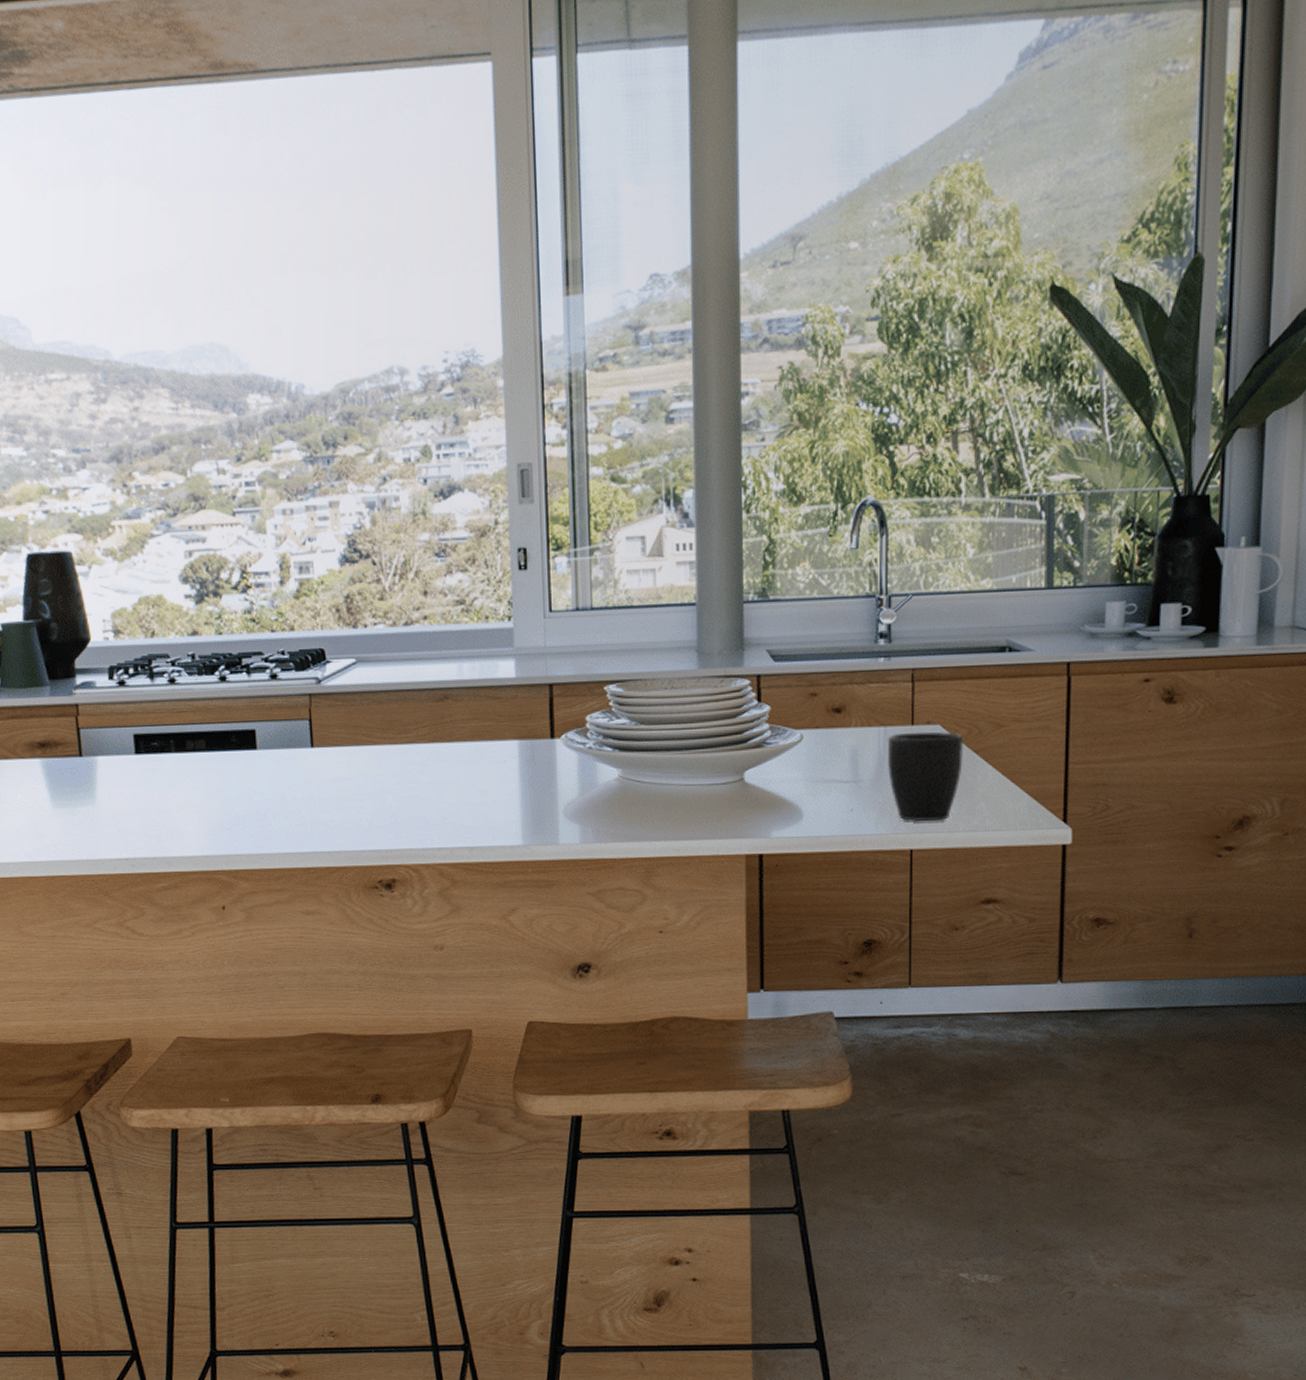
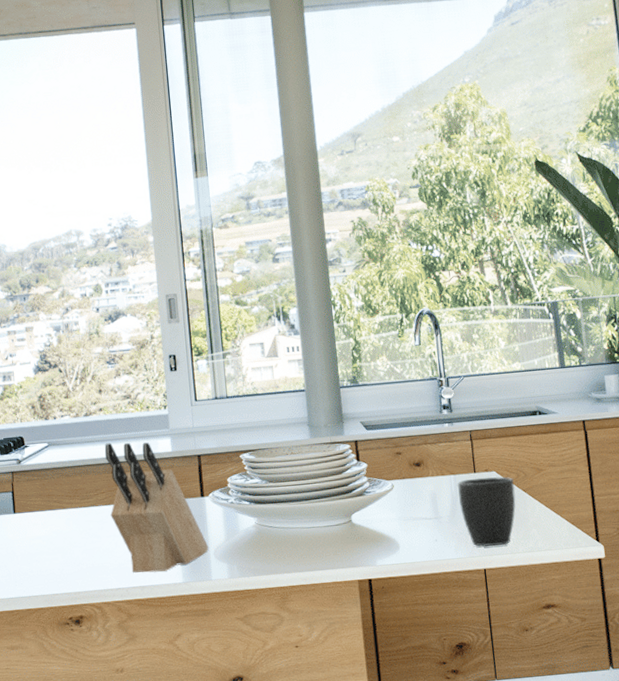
knife block: none [428,662,557,831] -> present [104,442,209,573]

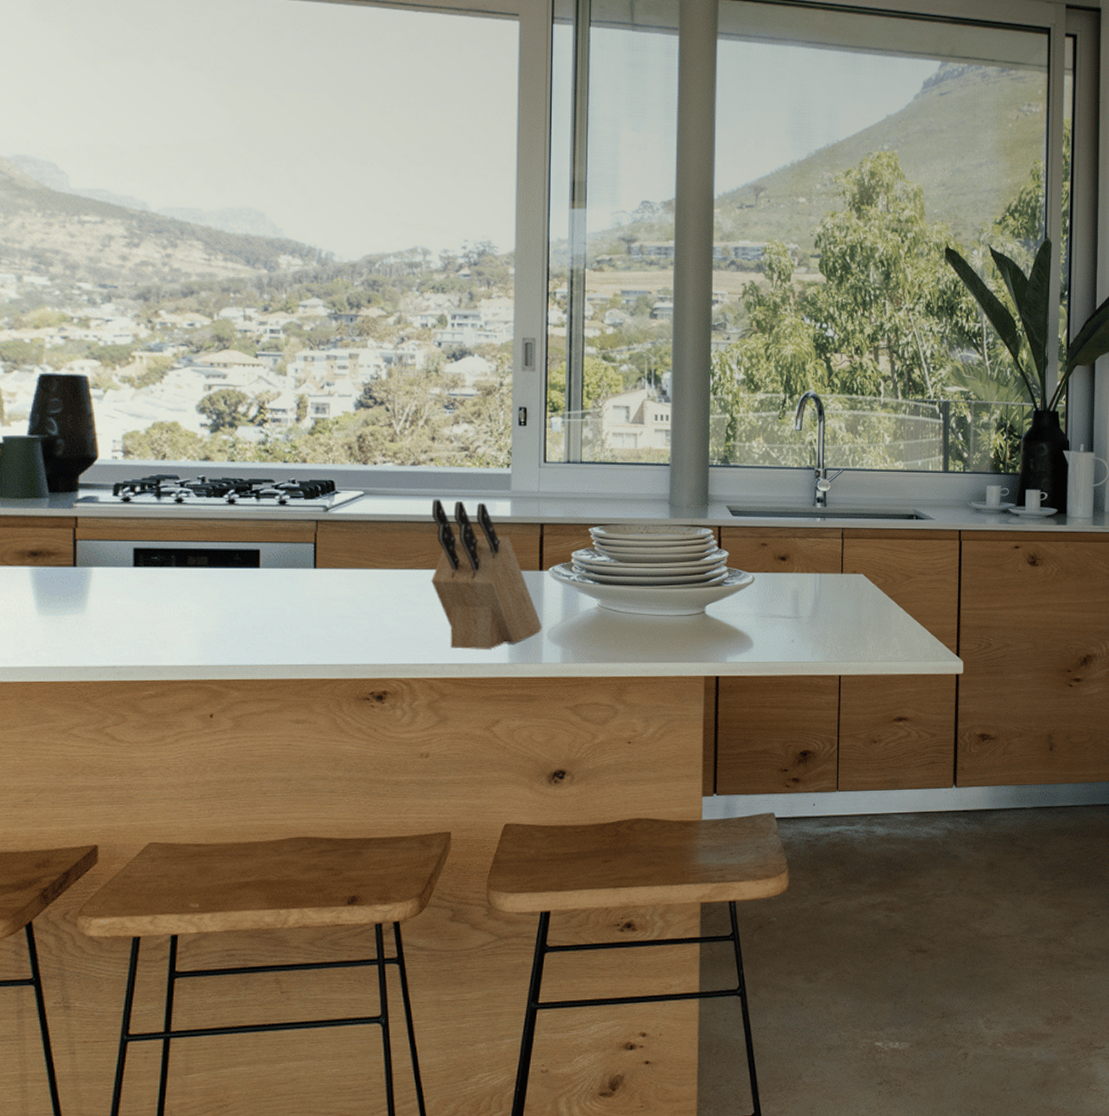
mug: present [457,476,516,547] -> none [821,579,882,653]

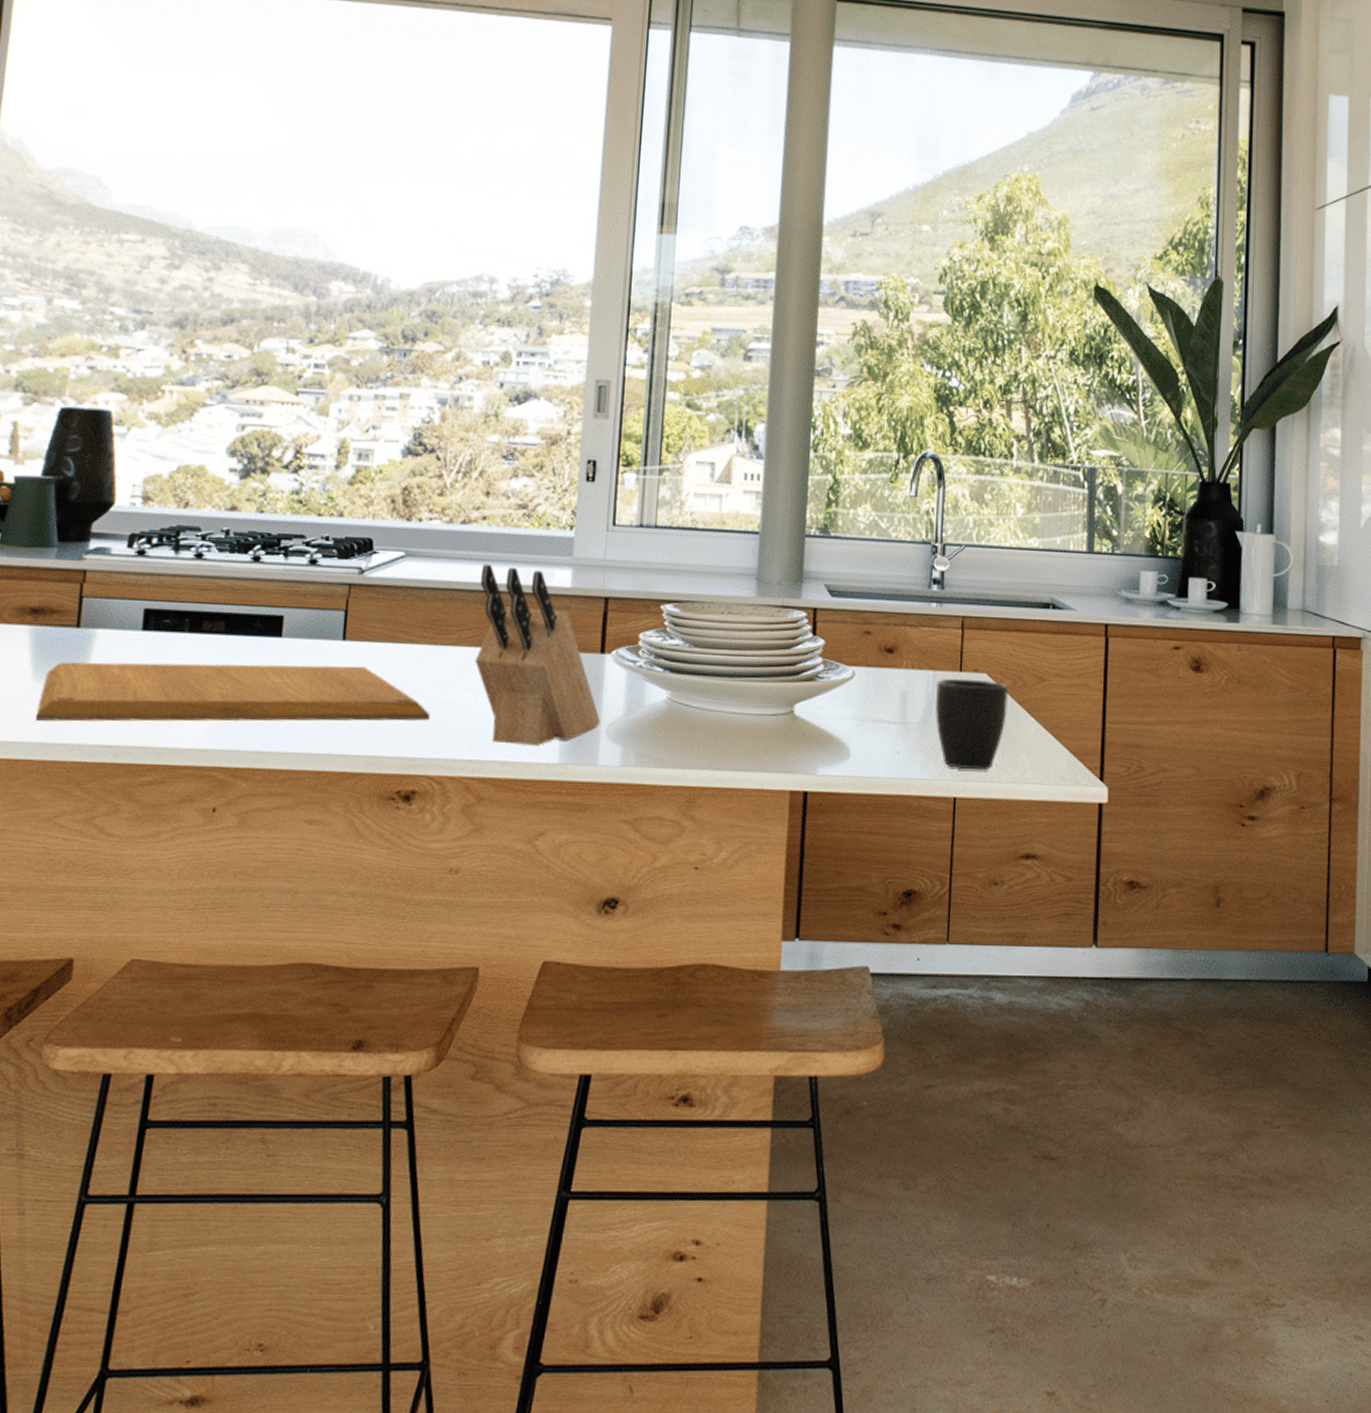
chopping board: none [43,589,396,648] -> present [35,662,431,722]
mug: none [821,579,882,653] -> present [935,678,1009,770]

